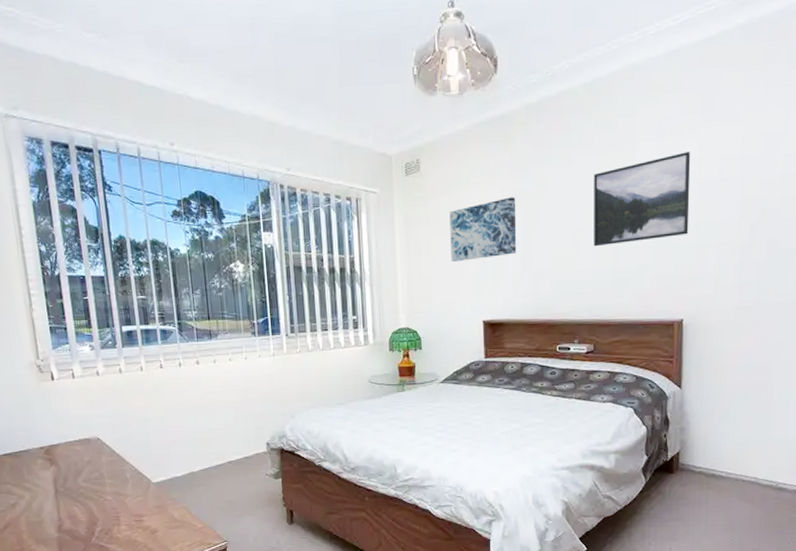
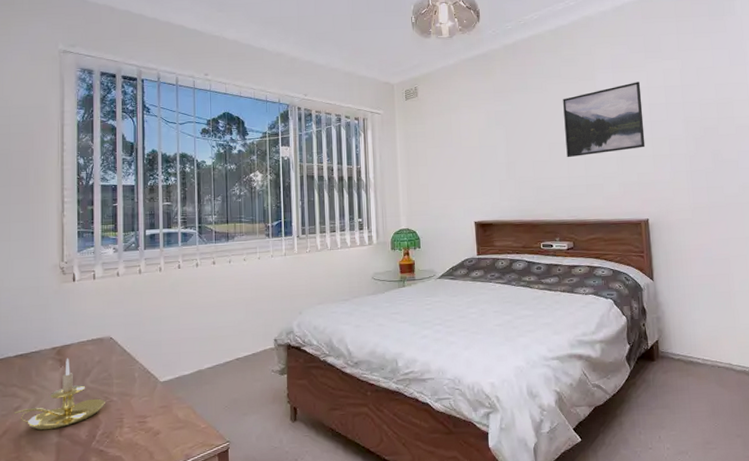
candle holder: none [11,457,100,526] -> present [14,358,105,431]
wall art: present [449,197,517,263] -> none [443,117,502,172]

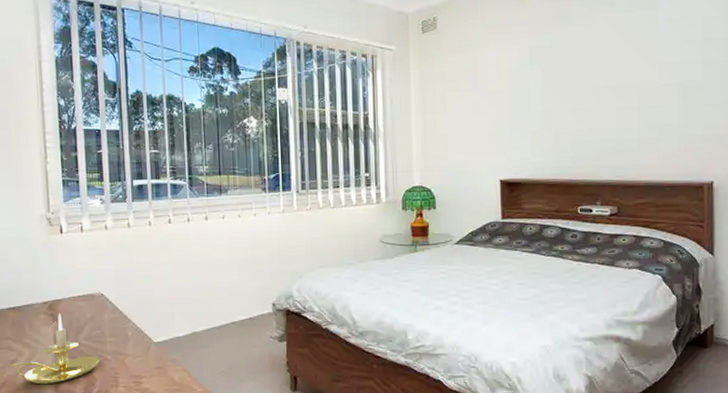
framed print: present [563,82,646,158] -> none [615,10,717,106]

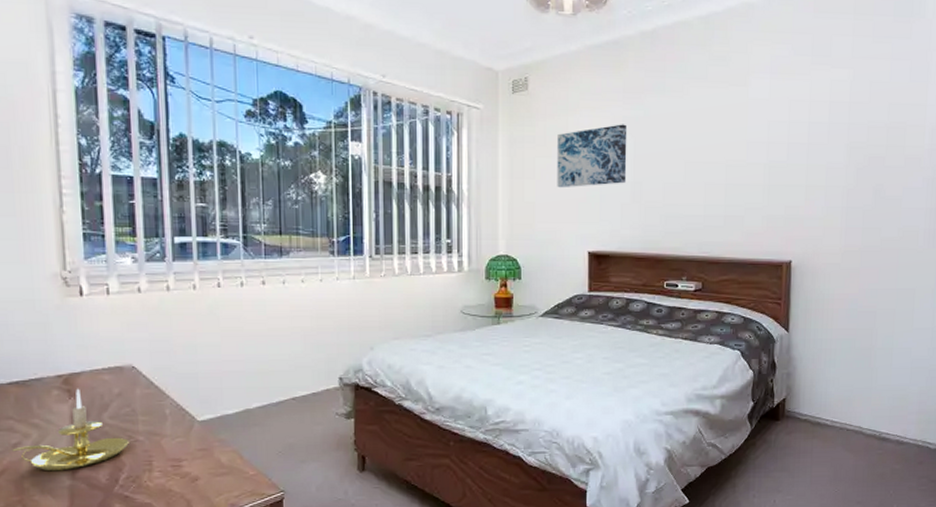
wall art: none [466,54,536,120] -> present [557,124,627,188]

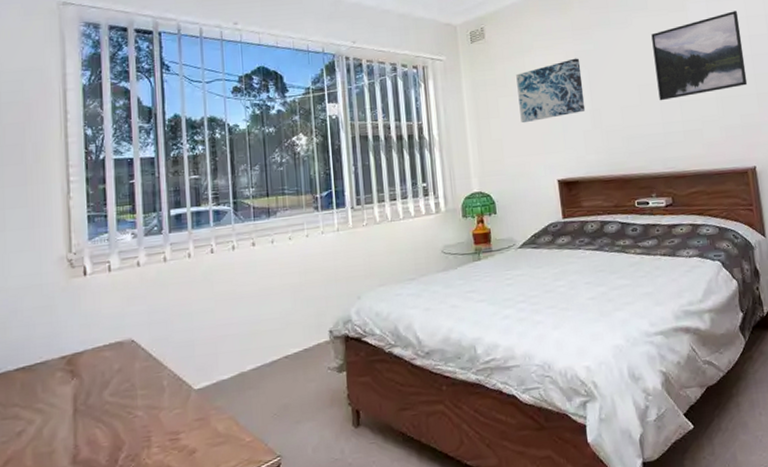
candle holder: present [12,388,129,472] -> none [16,368,128,458]
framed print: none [705,93,802,182] -> present [651,11,748,101]

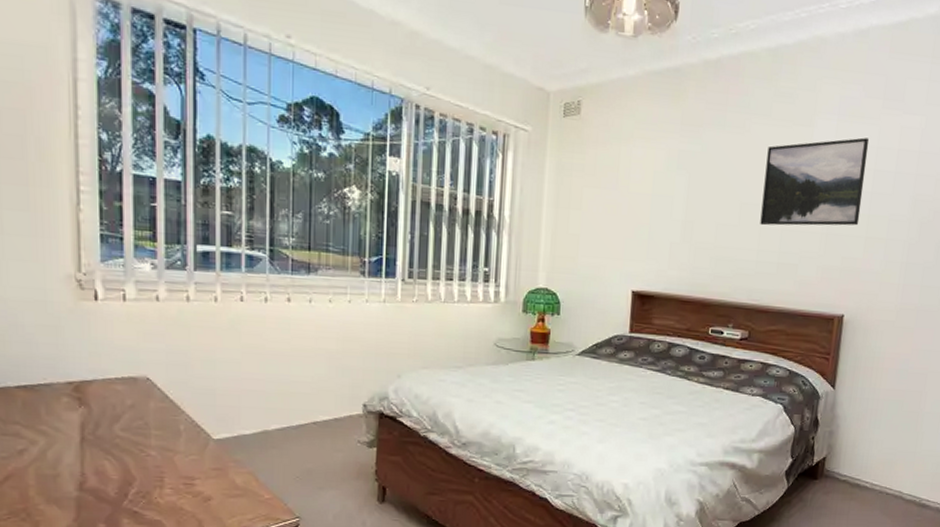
wall art: present [516,58,586,123] -> none [604,158,683,222]

